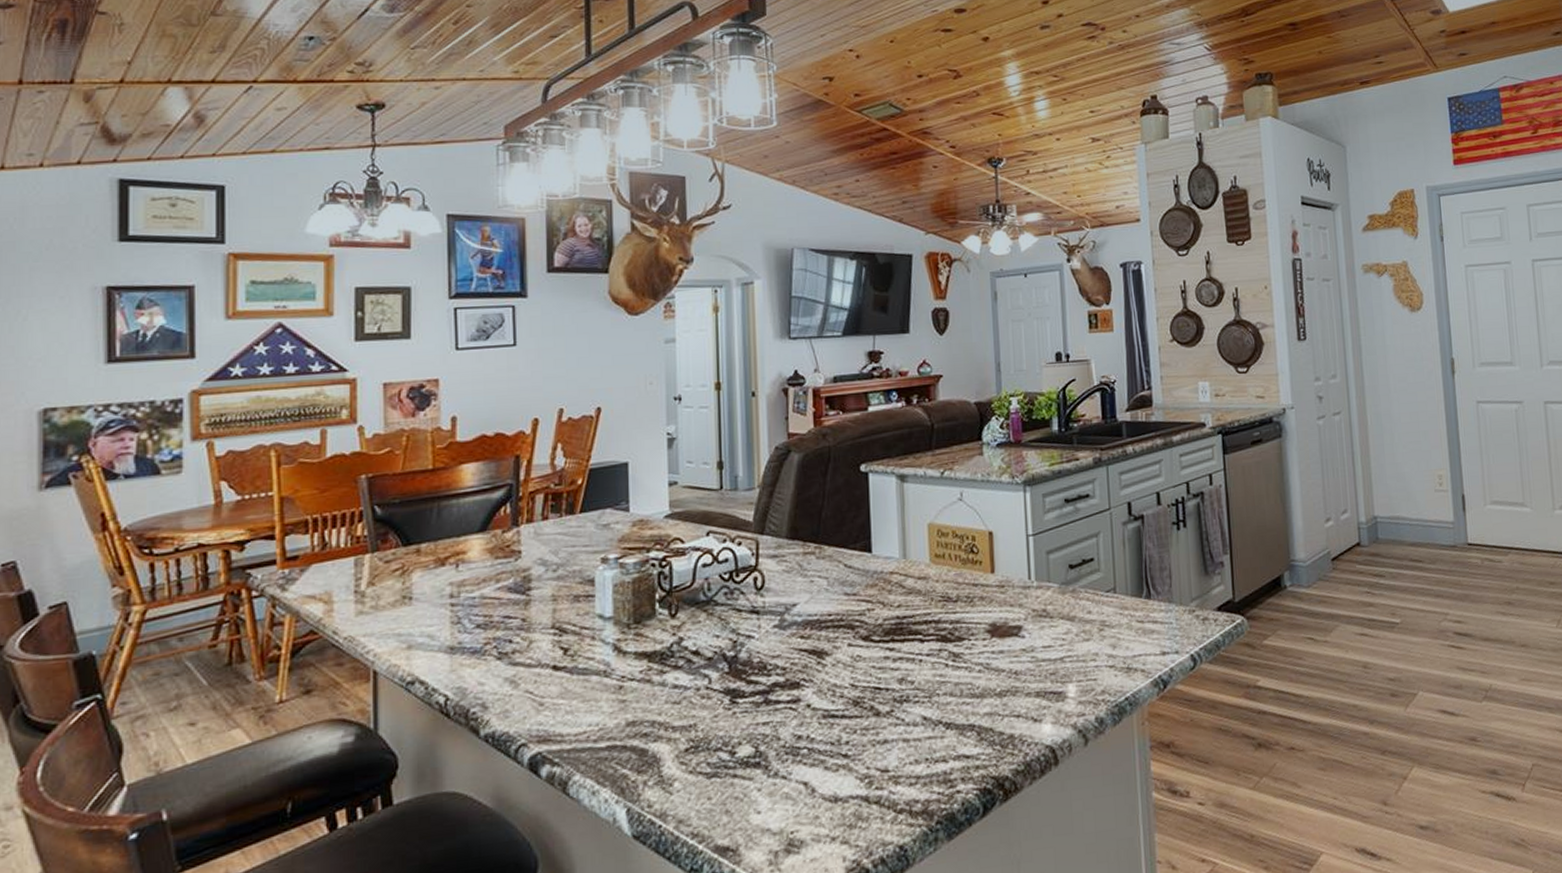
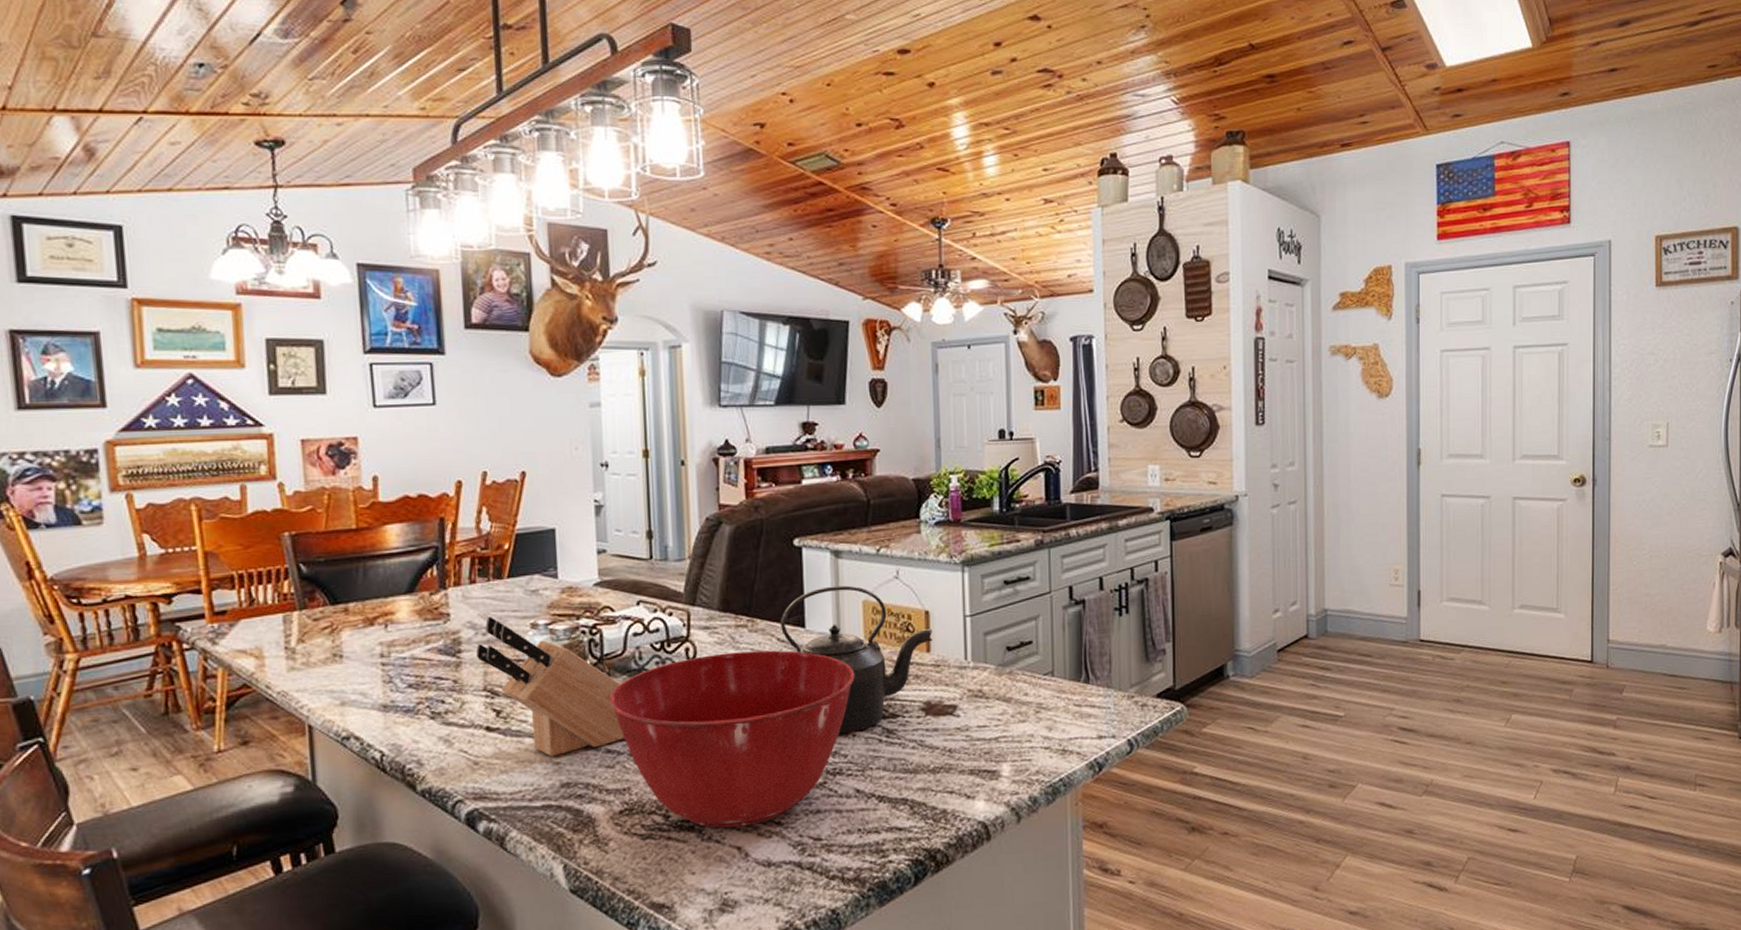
knife block: none [546,552,693,695] -> present [476,617,625,757]
mixing bowl: none [677,576,921,763] -> present [609,650,855,828]
kettle: none [848,508,996,660] -> present [781,585,932,734]

